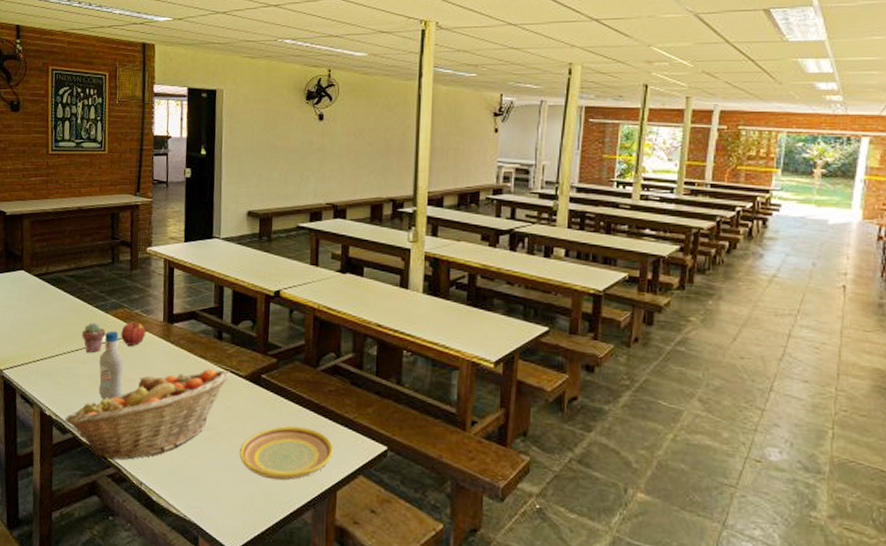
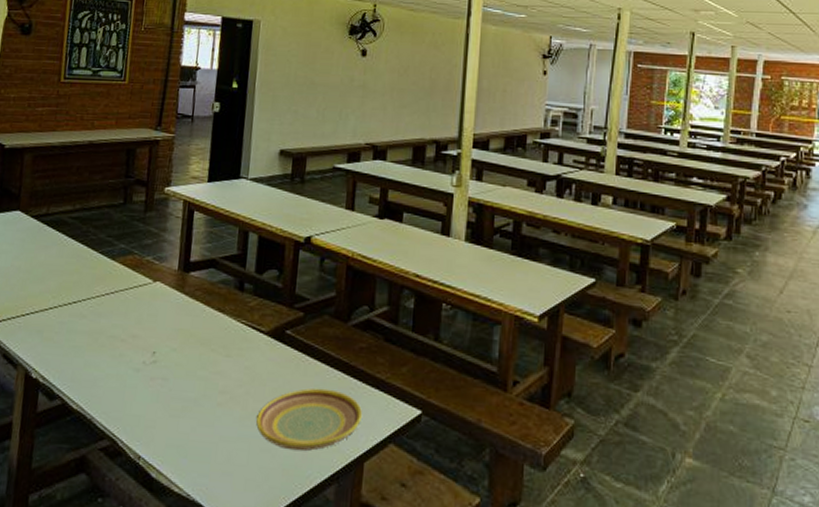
fruit basket: present [64,368,231,461] -> none [53,323,251,431]
potted succulent: present [82,323,106,353] -> none [82,271,111,306]
bottle: present [99,331,123,401] -> none [97,280,129,361]
apple: present [121,321,145,346] -> none [128,270,157,298]

